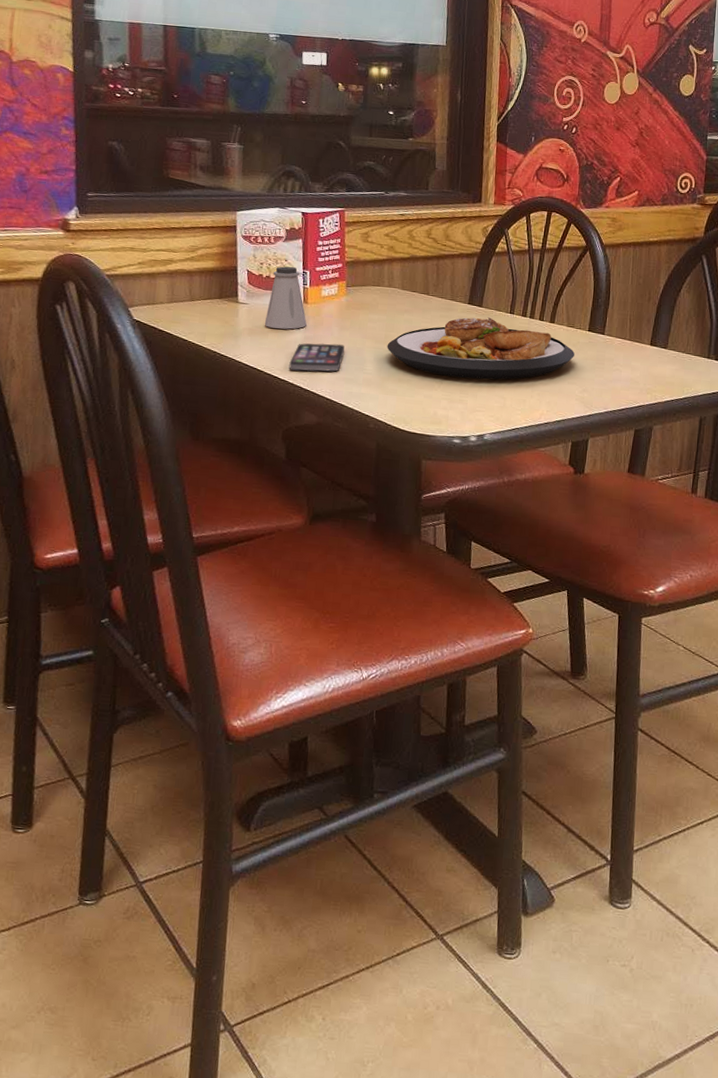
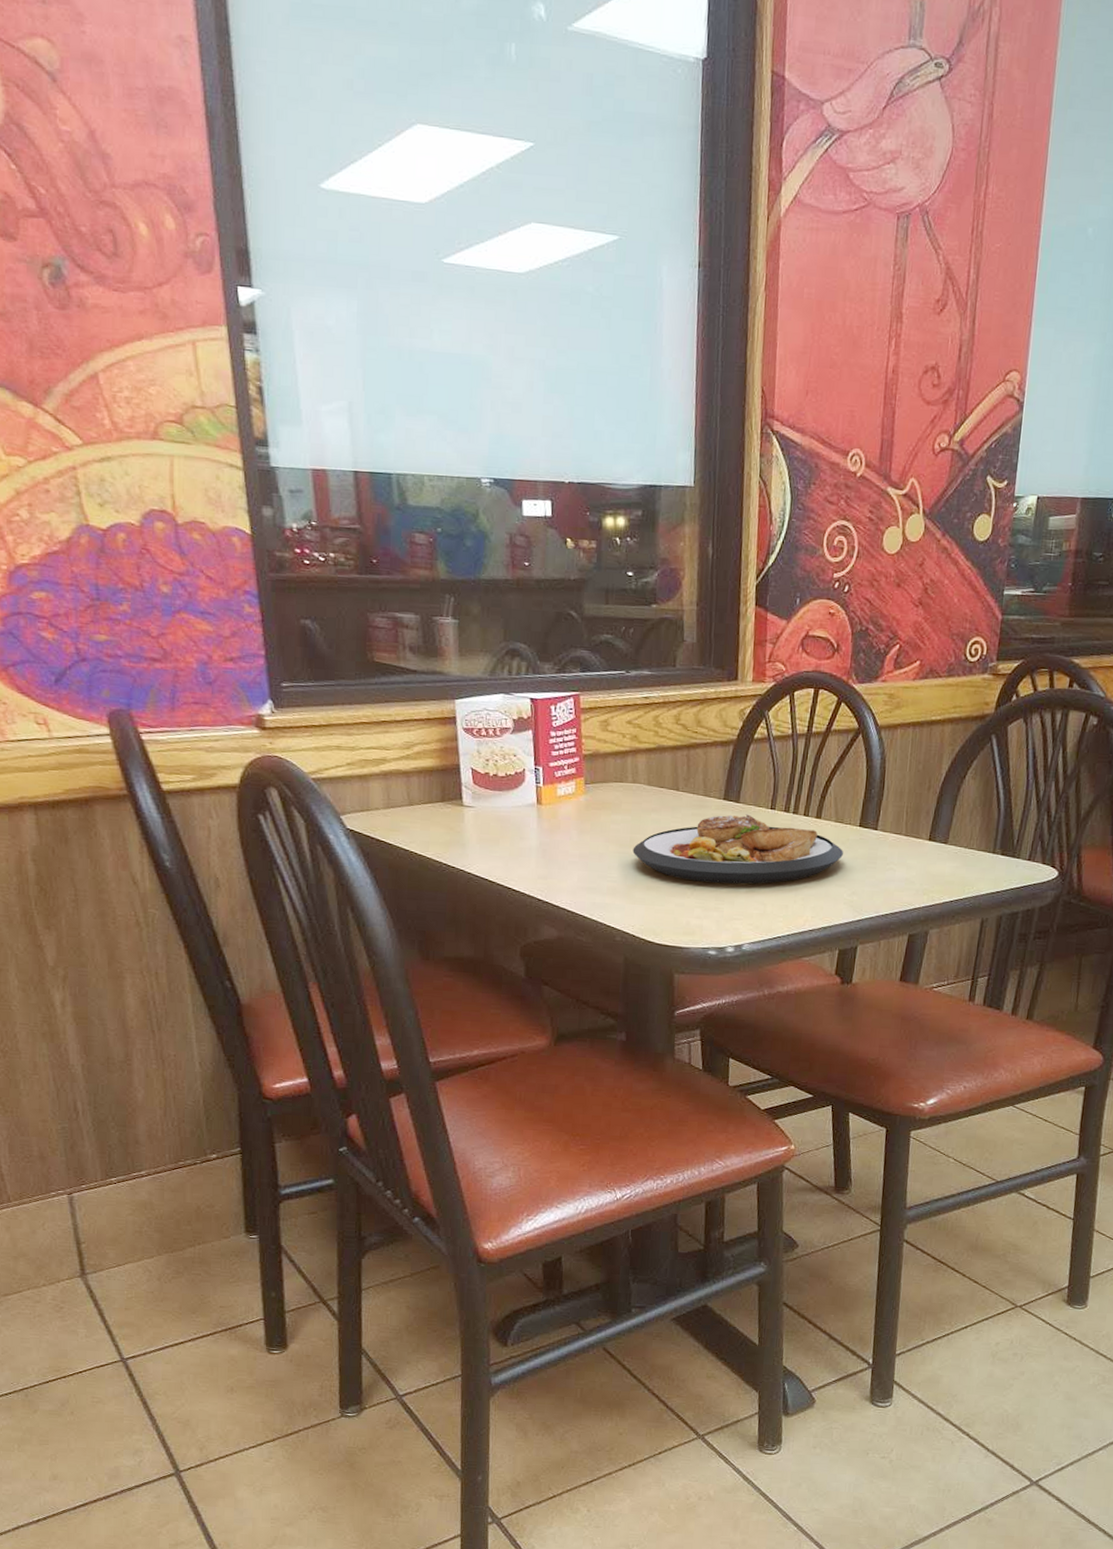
saltshaker: present [264,266,307,330] -> none [494,762,542,835]
smartphone: present [289,343,345,372] -> none [524,849,585,881]

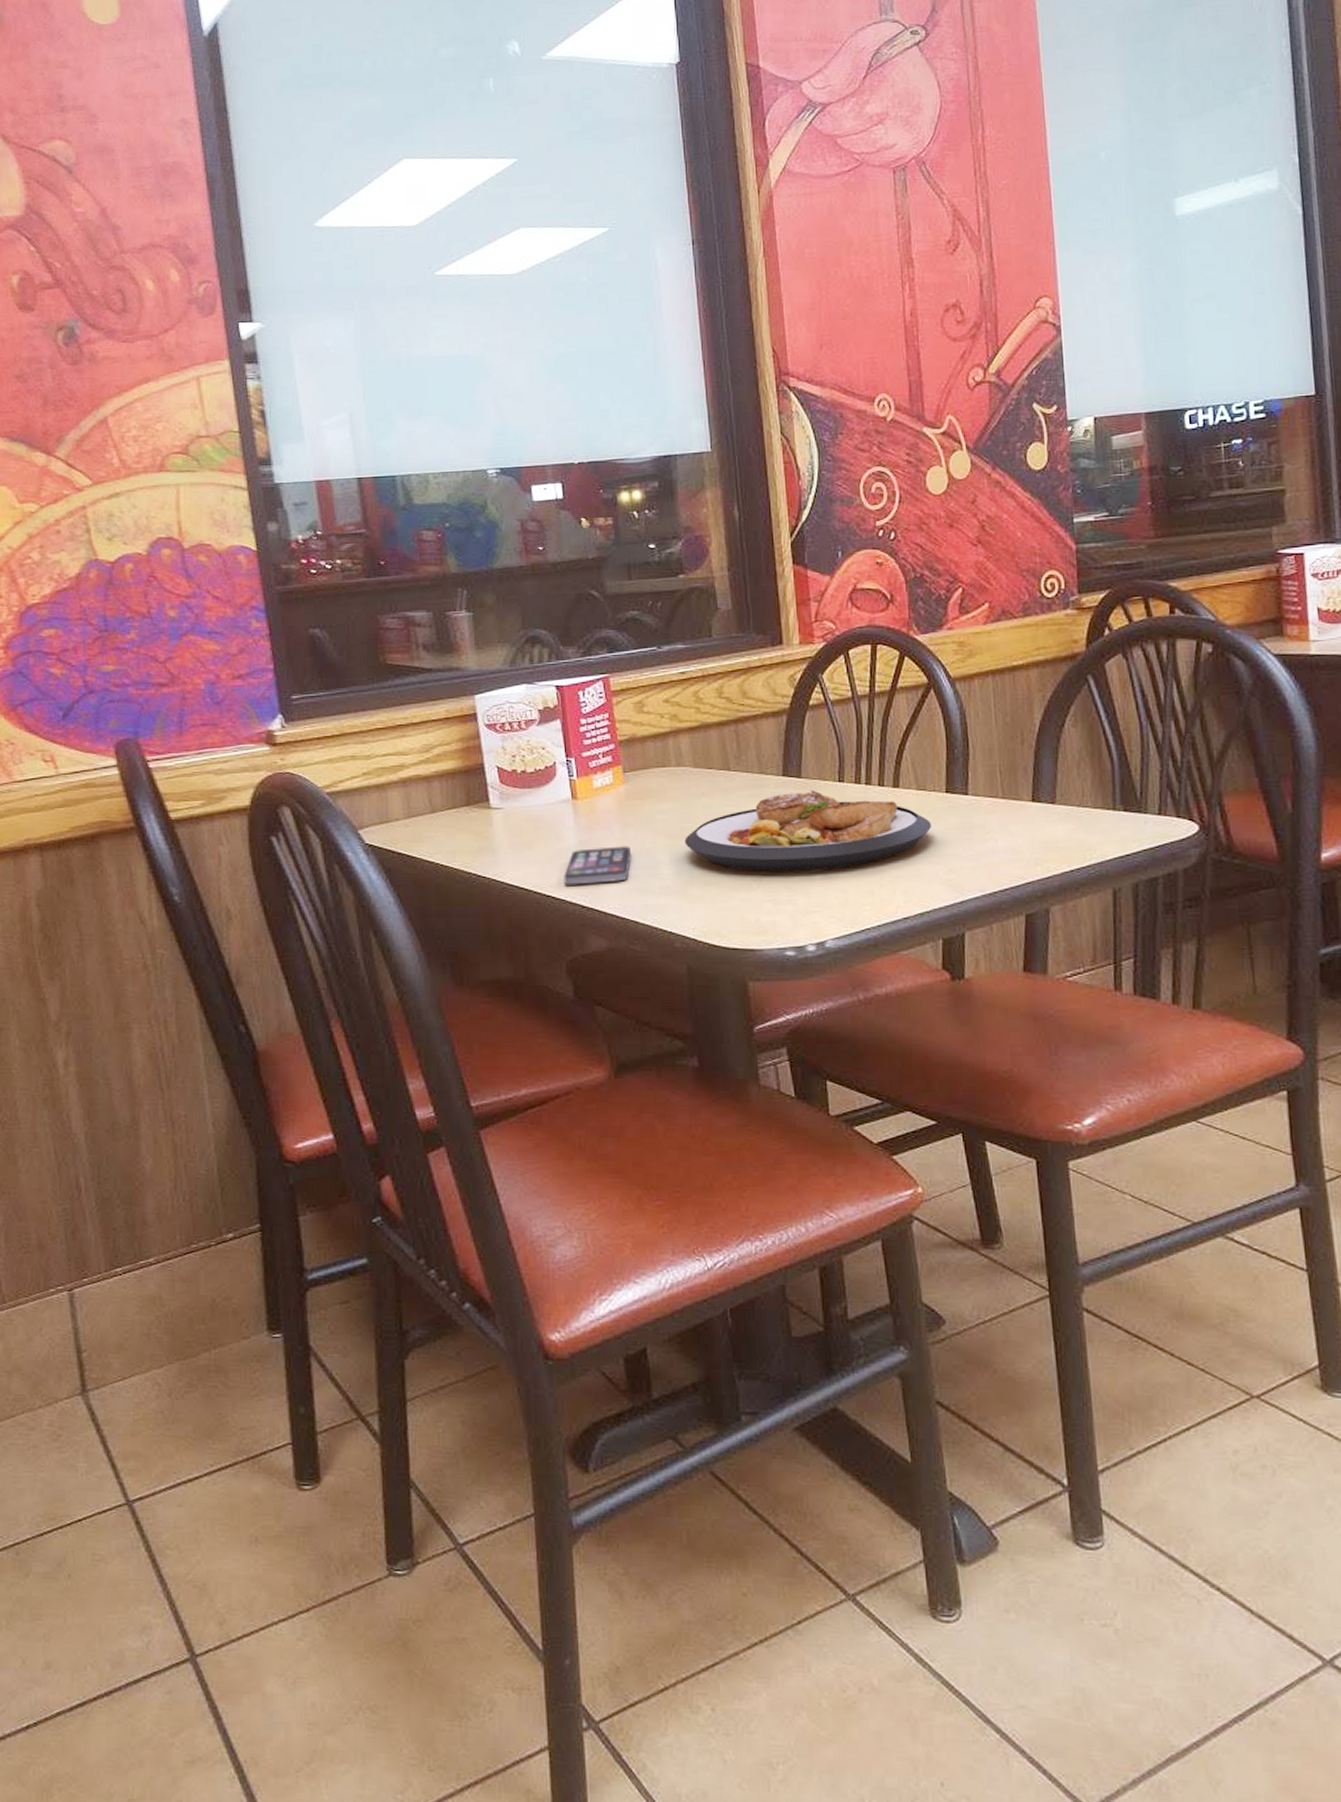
smartphone: none [524,849,585,881] -> present [563,846,631,885]

